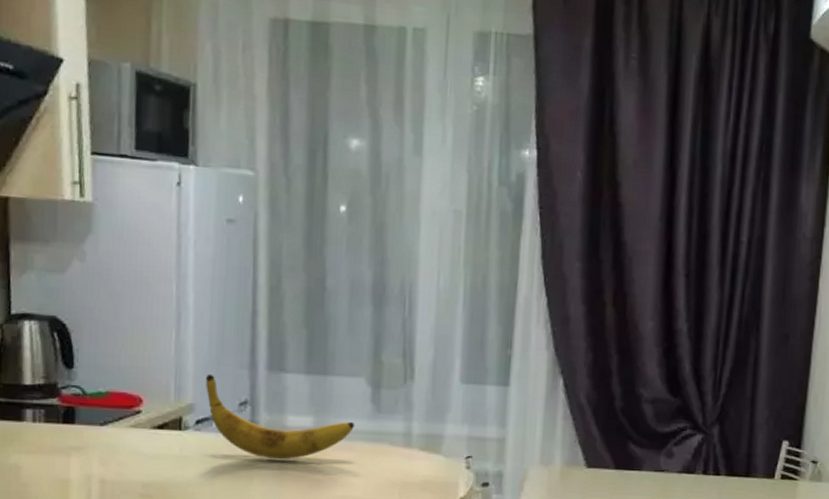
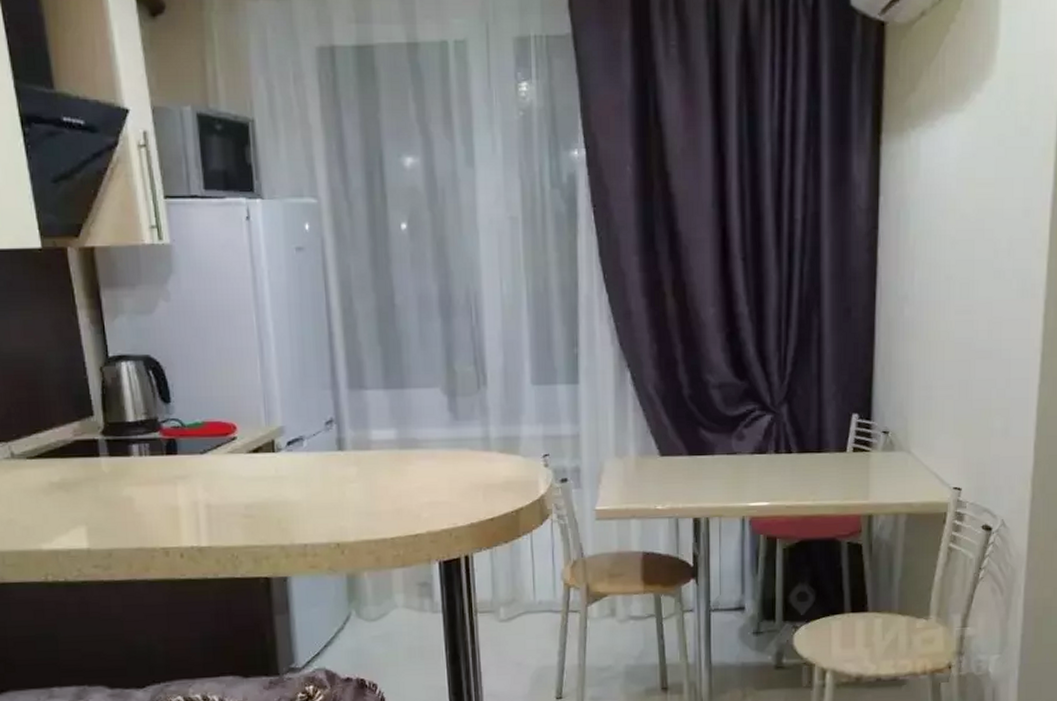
banana: present [205,373,354,460] -> none [291,396,435,473]

